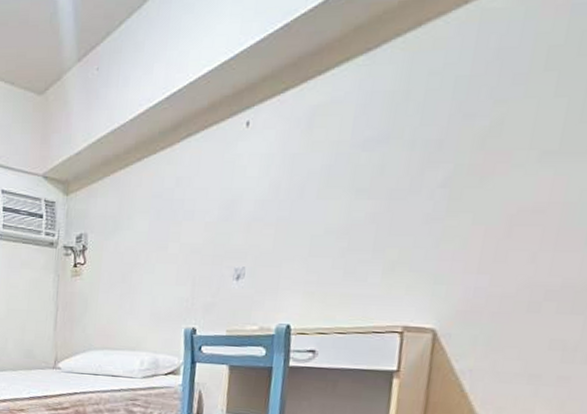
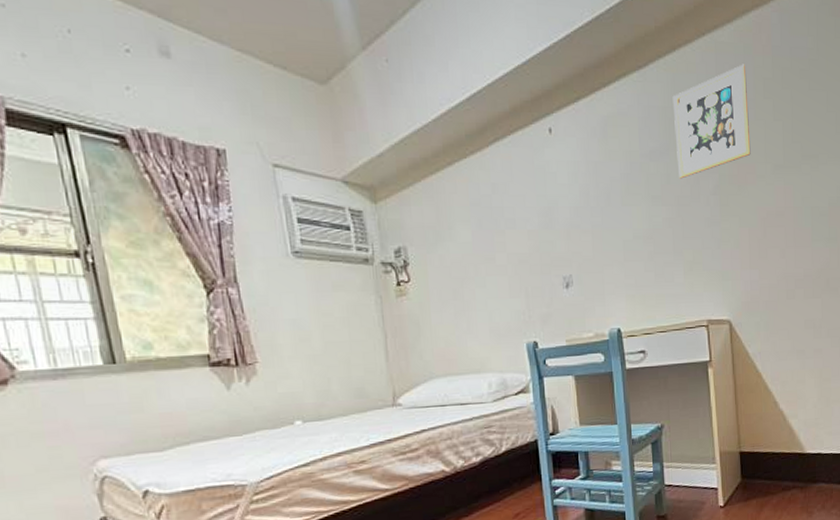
picture frame: none [397,31,523,170] -> present [672,64,751,179]

